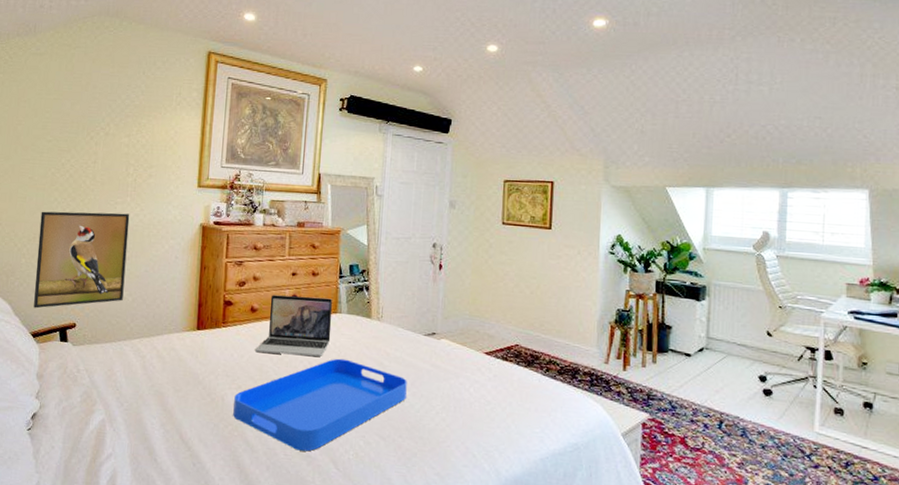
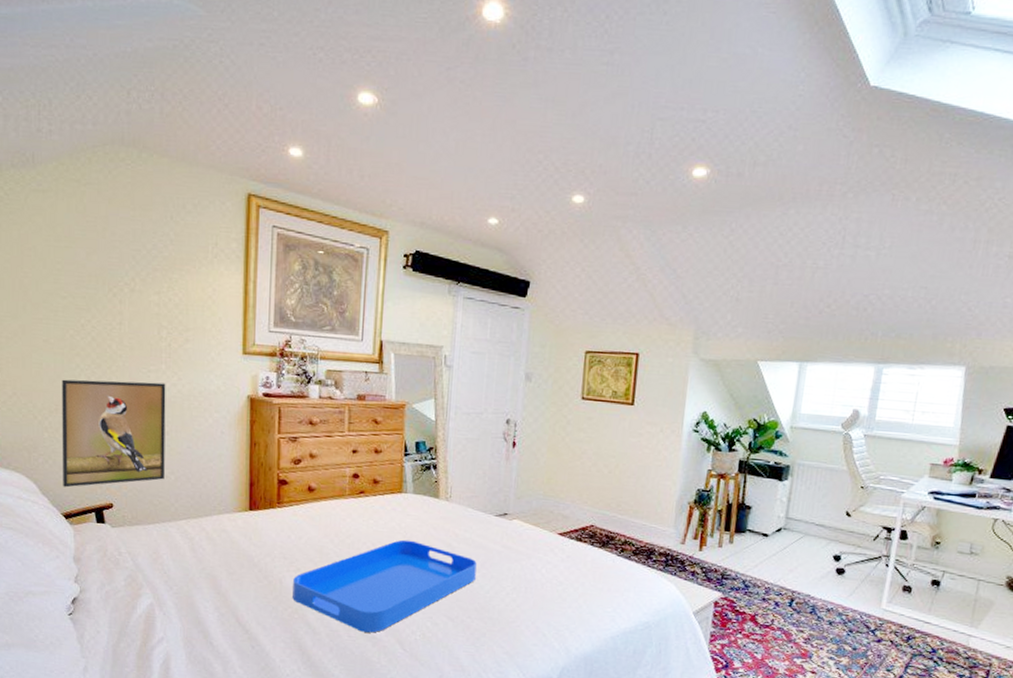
laptop: present [255,295,333,357] -> none [314,473,397,538]

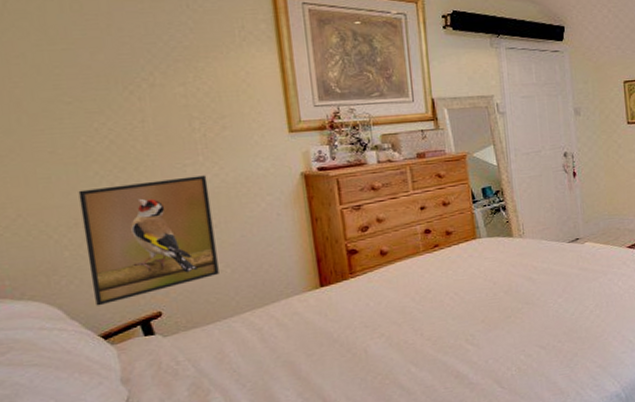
serving tray: present [292,539,477,633] -> none [378,281,560,381]

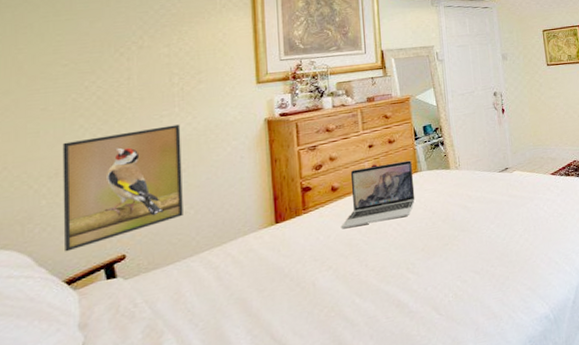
laptop: none [393,225,474,296] -> present [342,160,415,229]

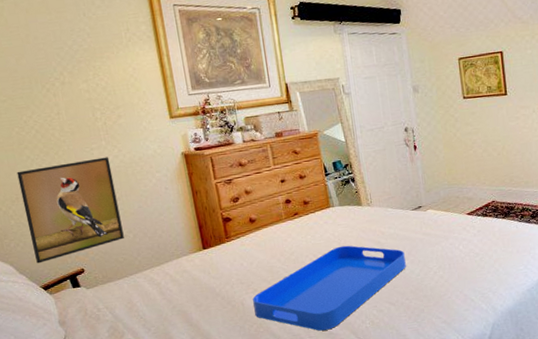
serving tray: none [326,211,492,310] -> present [252,245,406,331]
laptop: present [342,160,415,229] -> none [262,196,329,257]

